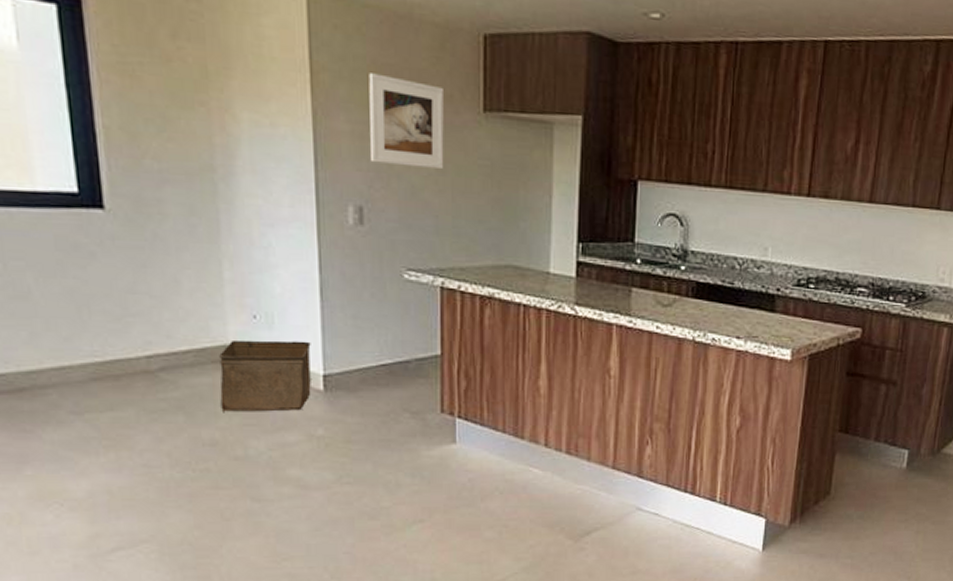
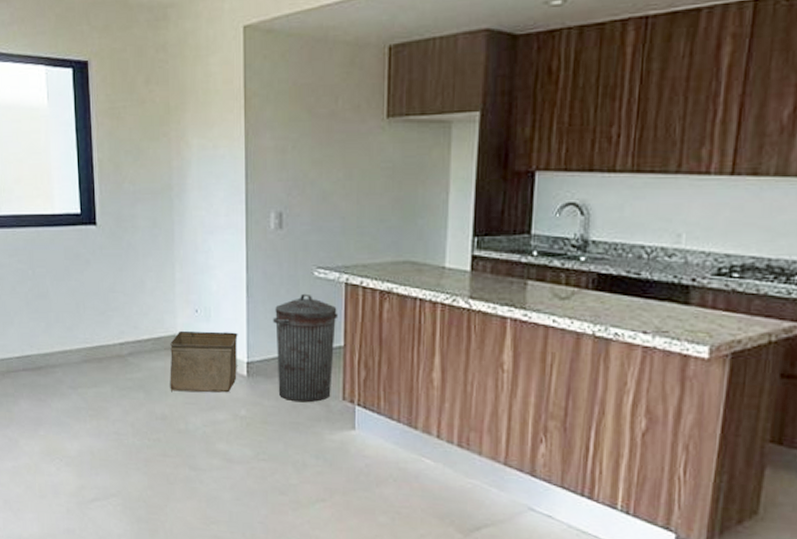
trash can: none [354,298,434,417] -> present [273,293,339,403]
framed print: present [369,73,444,170] -> none [289,93,352,175]

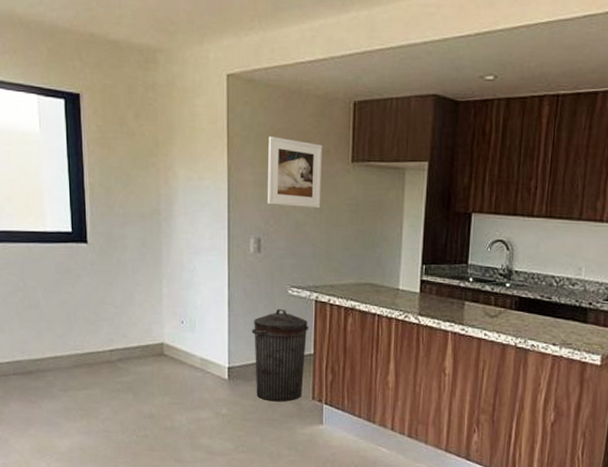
storage bin: present [169,330,238,393] -> none [157,339,220,394]
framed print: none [289,93,352,175] -> present [267,136,322,209]

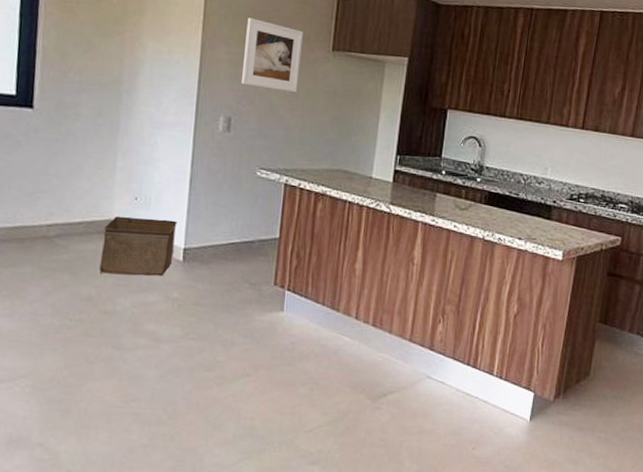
storage bin: none [157,339,220,394] -> present [99,216,177,276]
trash can: present [251,308,309,402] -> none [213,190,276,287]

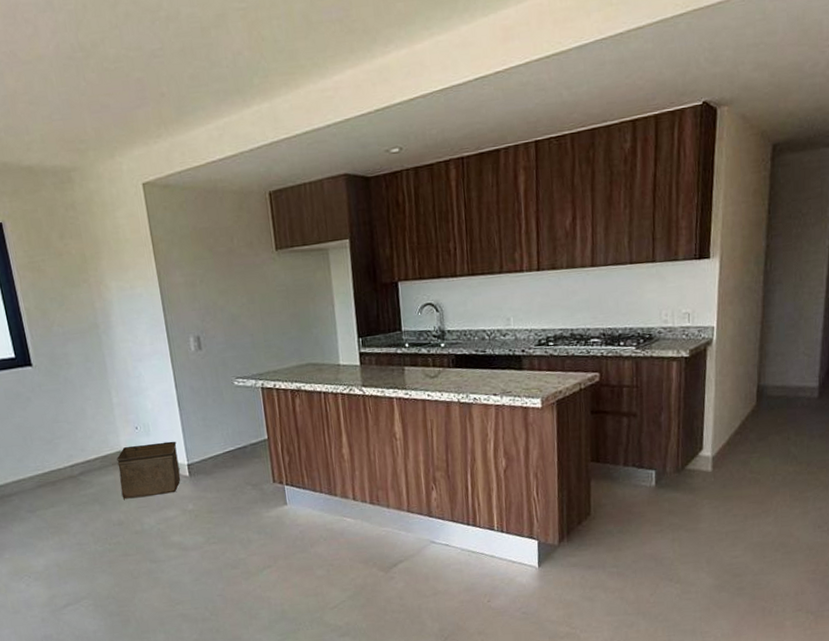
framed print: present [241,17,303,93] -> none [192,236,253,303]

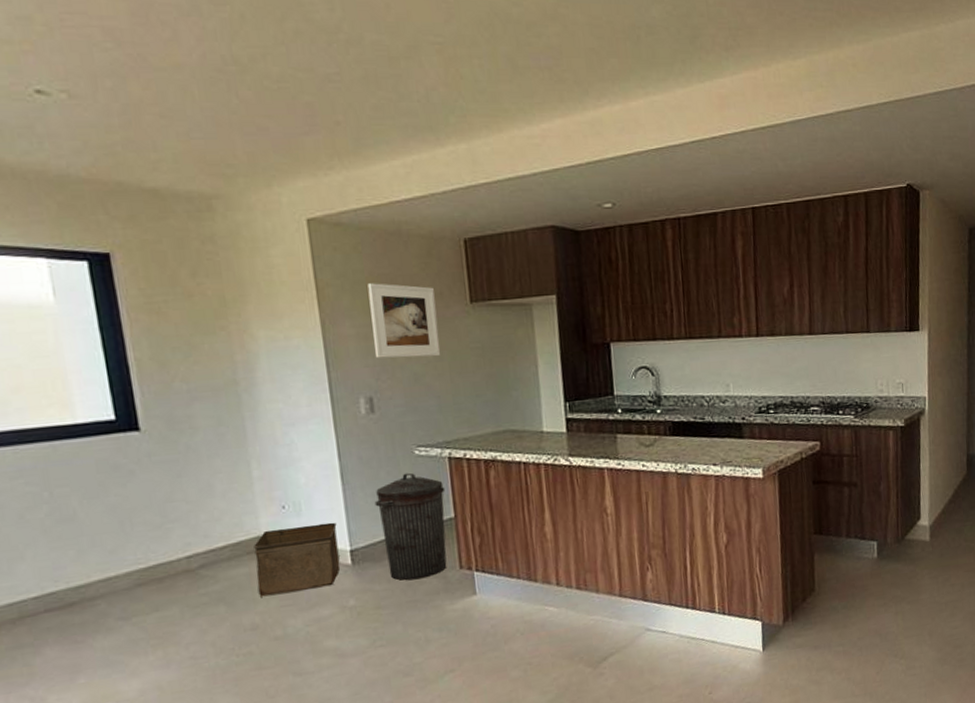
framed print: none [192,236,253,303] -> present [367,283,441,359]
trash can: none [204,400,263,491] -> present [374,472,447,581]

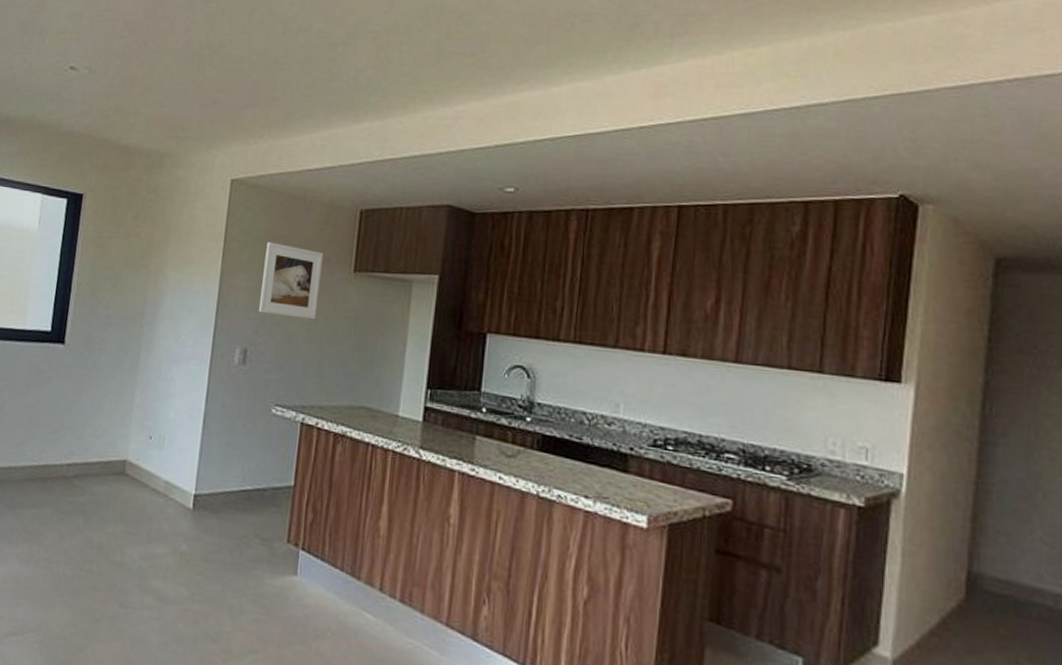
storage bin: present [254,522,340,597] -> none [111,456,189,526]
trash can: present [374,472,447,581] -> none [222,429,292,542]

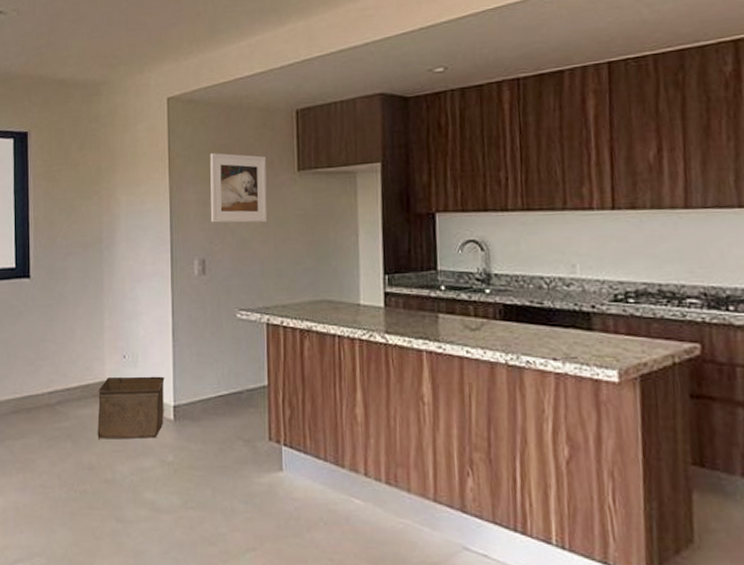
storage bin: none [111,456,189,526] -> present [97,376,165,440]

